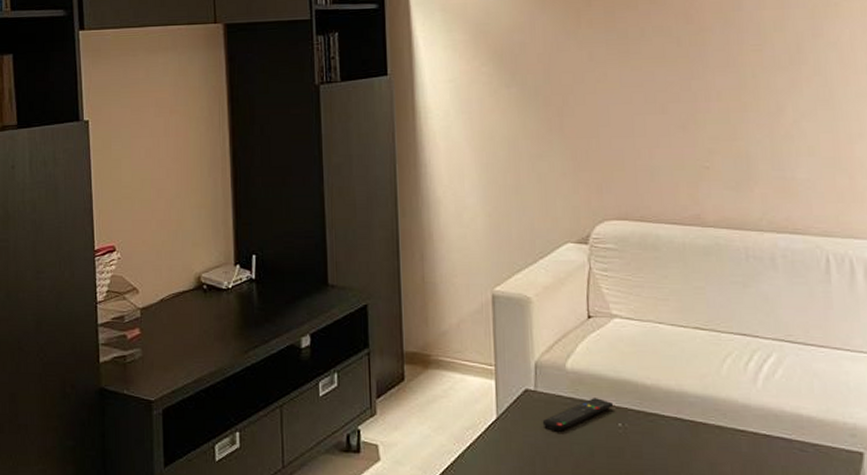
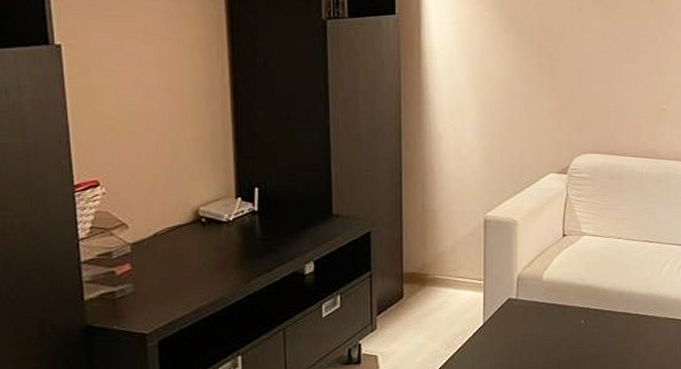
remote control: present [542,398,614,432] -> none [521,301,579,331]

